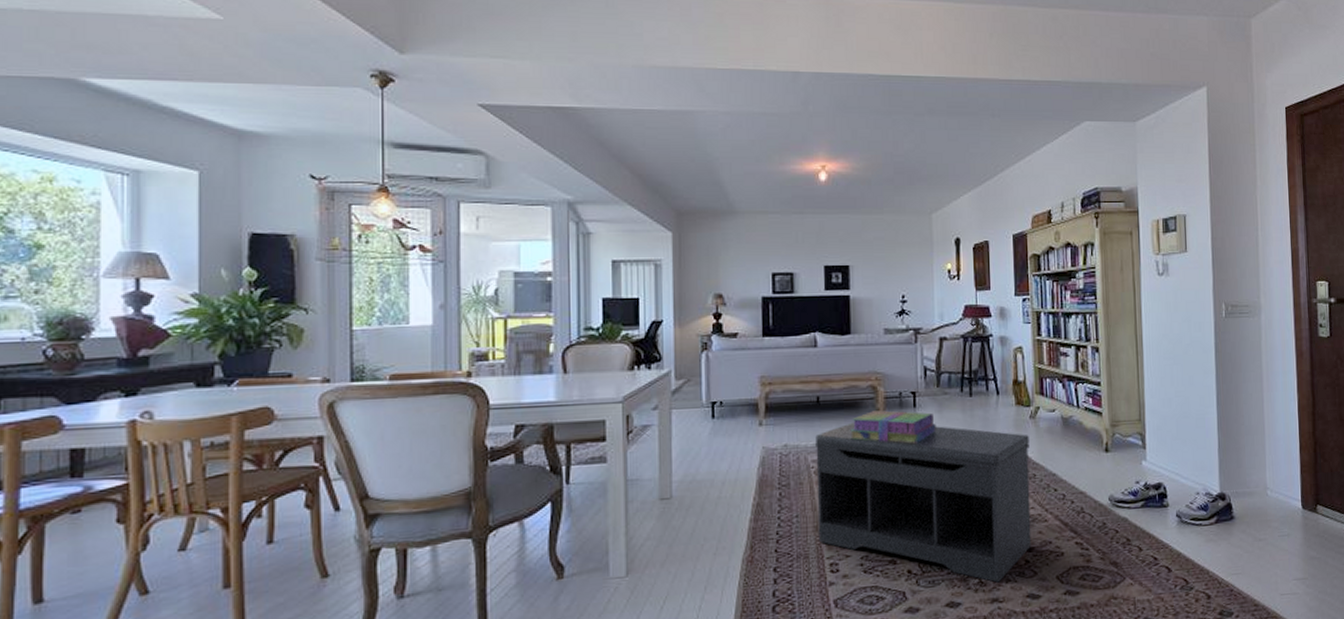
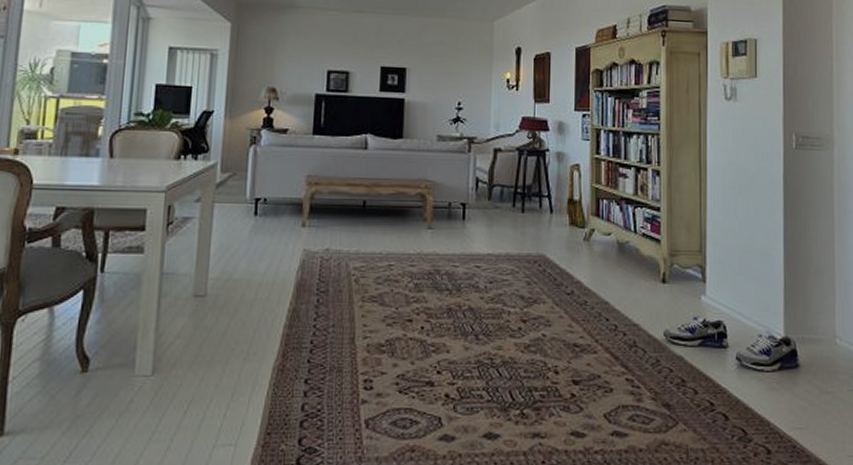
bench: present [815,422,1032,583] -> none [353,230,582,416]
stack of books: present [850,410,937,444] -> none [395,220,485,258]

